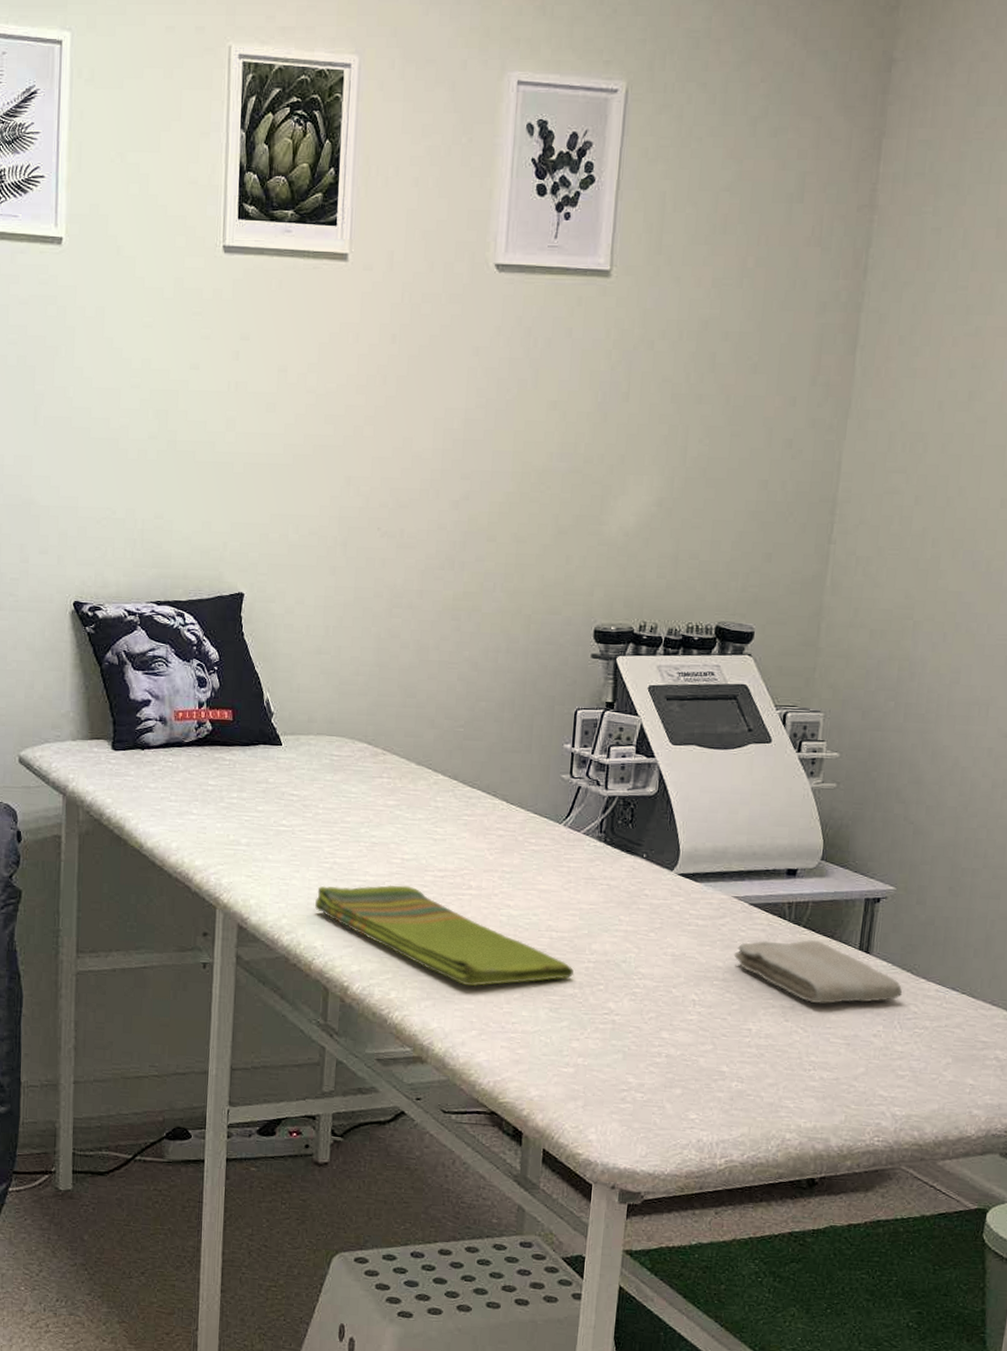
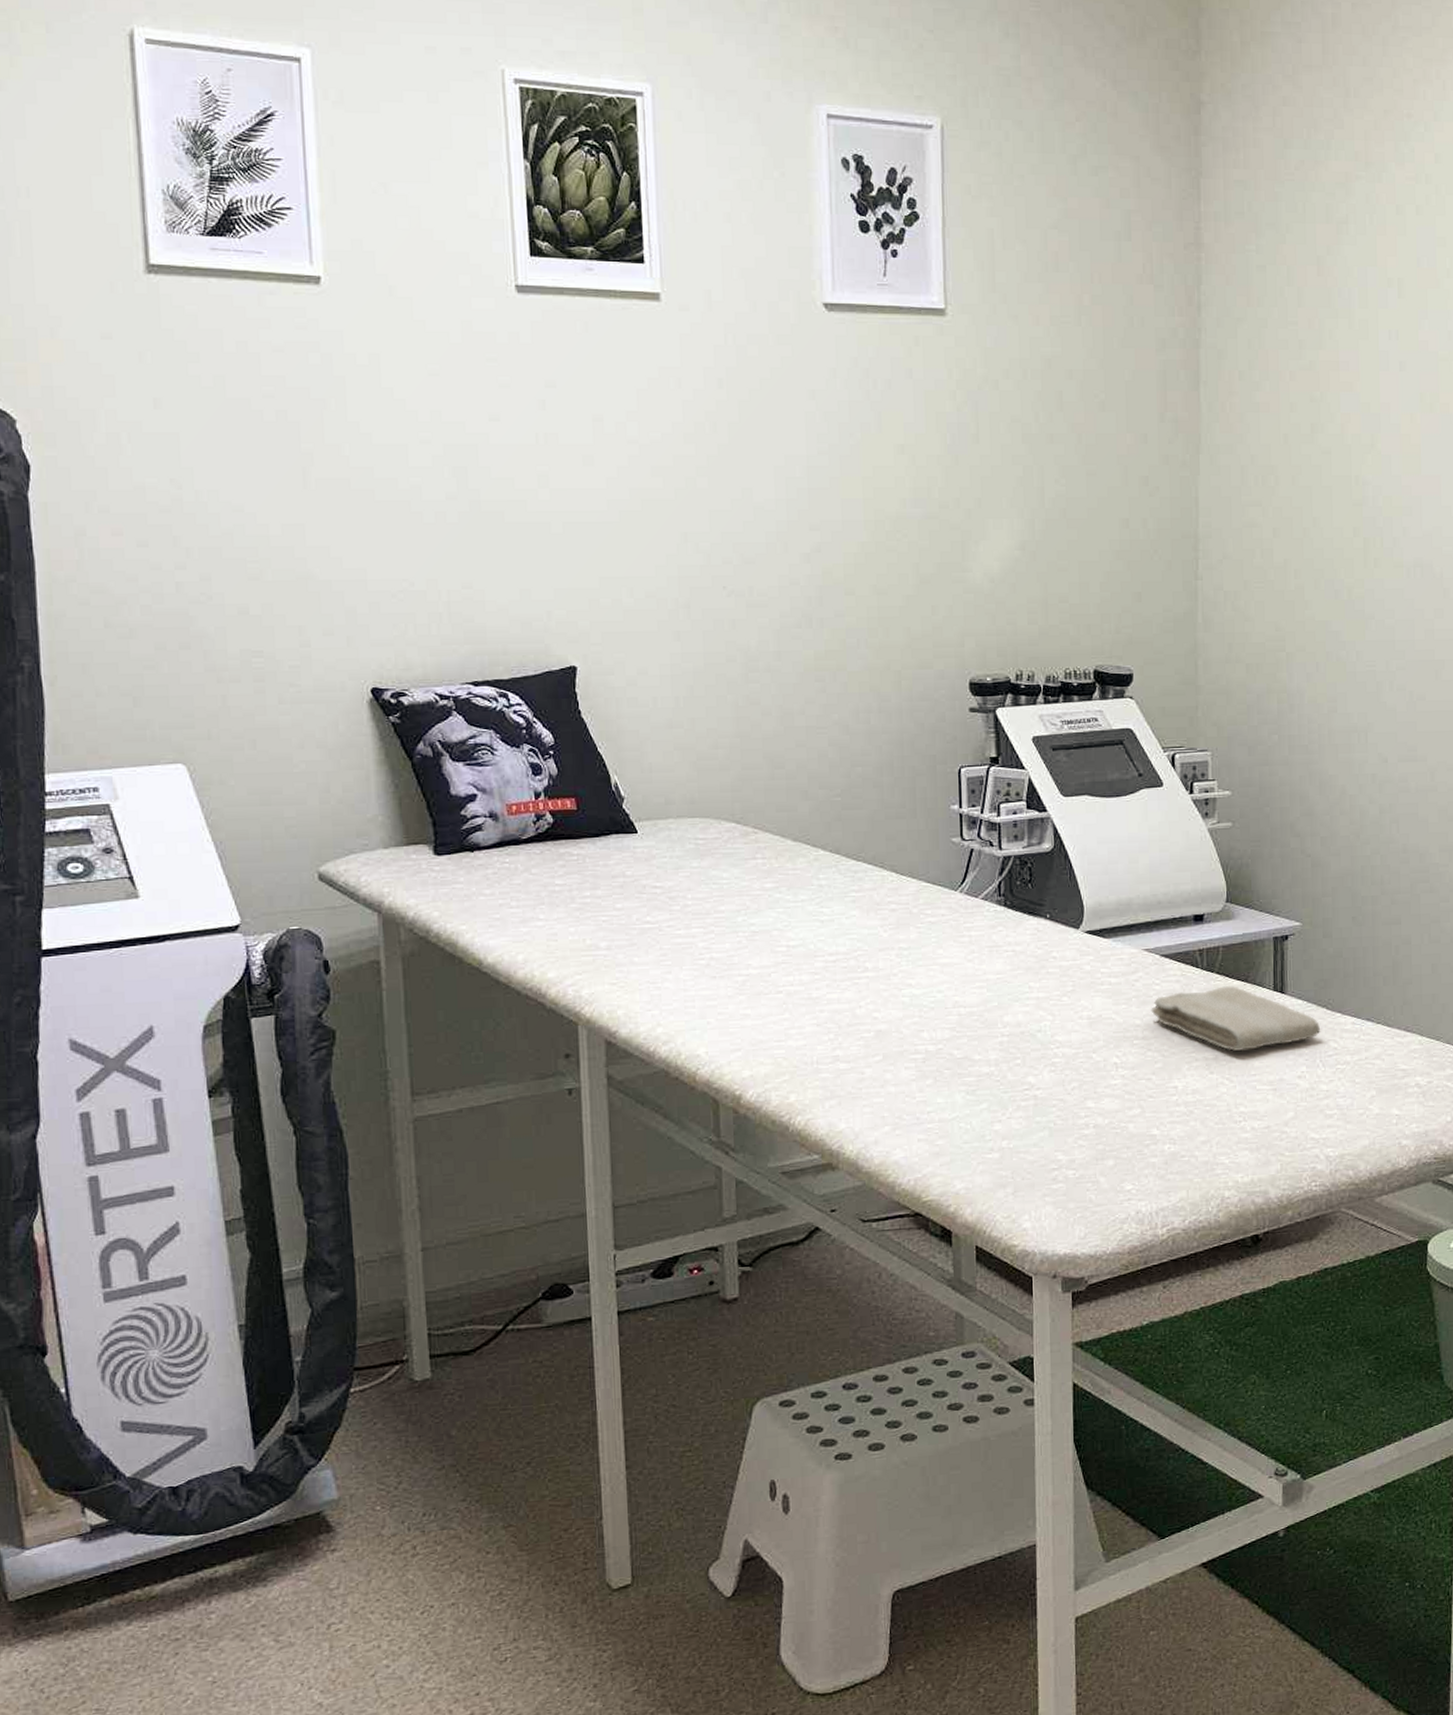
dish towel: present [315,885,574,987] -> none [694,975,987,1078]

